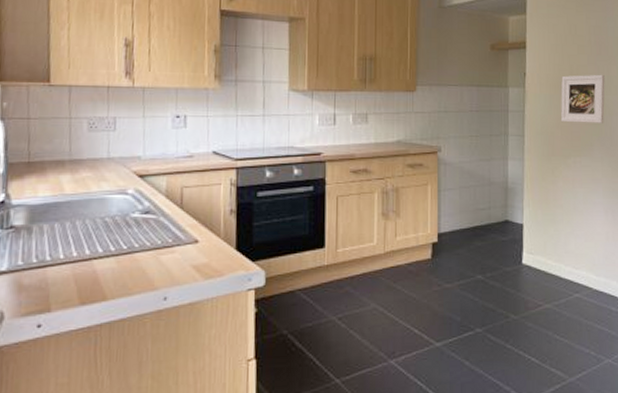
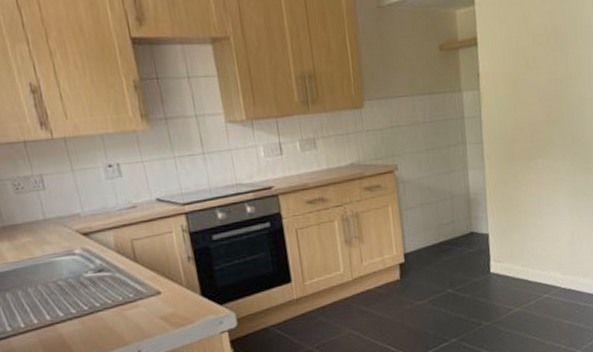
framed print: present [561,74,605,123] -> none [517,65,565,124]

